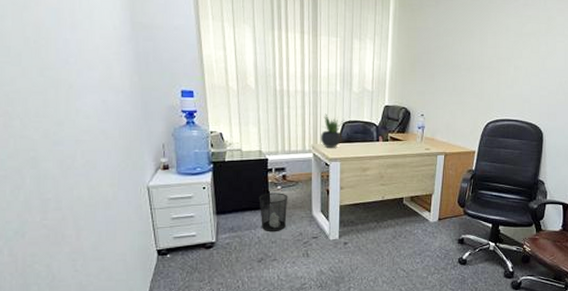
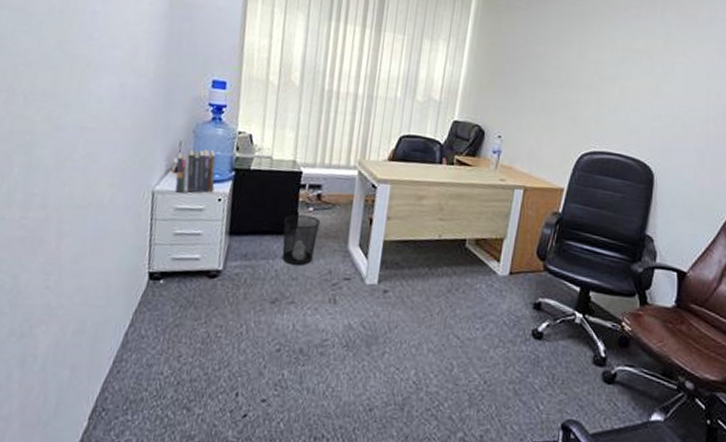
books: none [162,148,198,186] -> present [175,149,216,193]
potted plant: present [321,113,345,148] -> none [370,123,403,166]

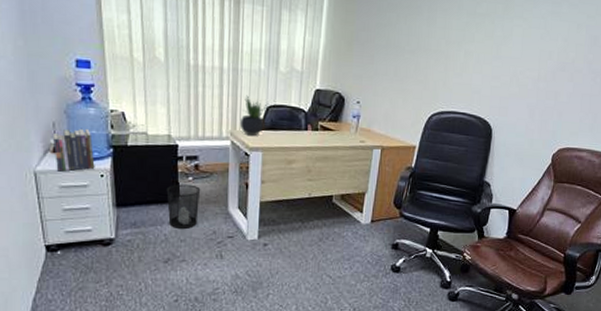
potted plant: none [370,123,403,166] -> present [240,95,269,135]

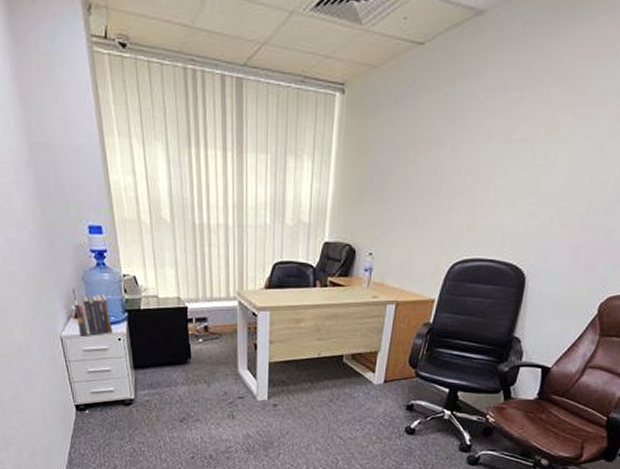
waste bin: present [166,184,201,229] -> none [178,346,211,389]
potted plant: present [240,95,269,135] -> none [247,252,276,295]

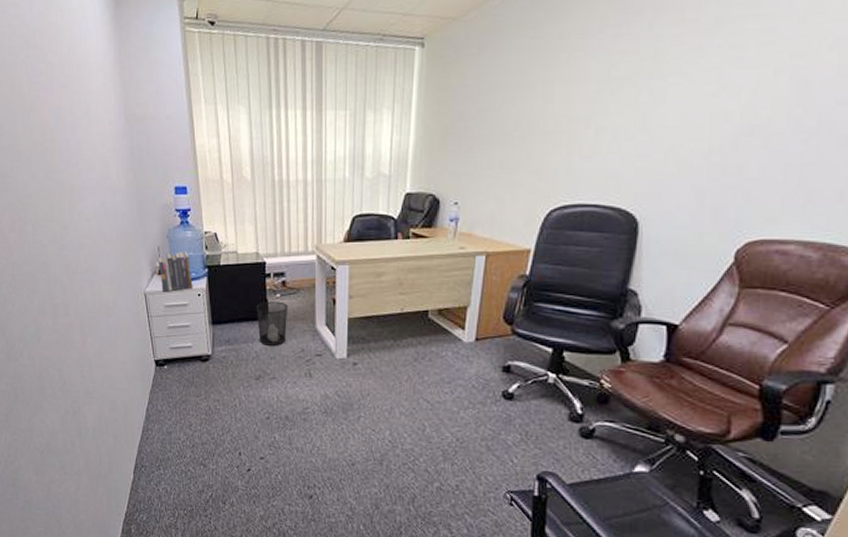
waste bin: none [178,346,211,389] -> present [256,301,289,346]

